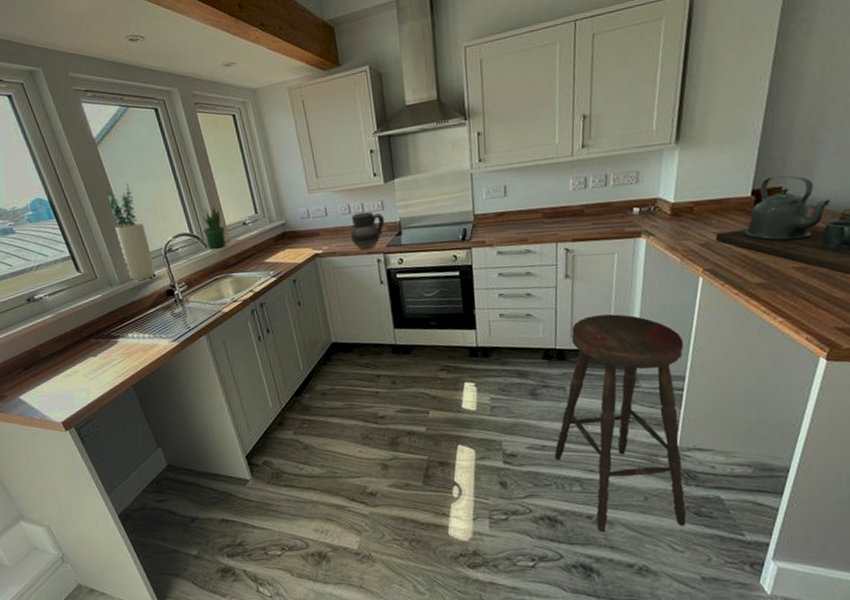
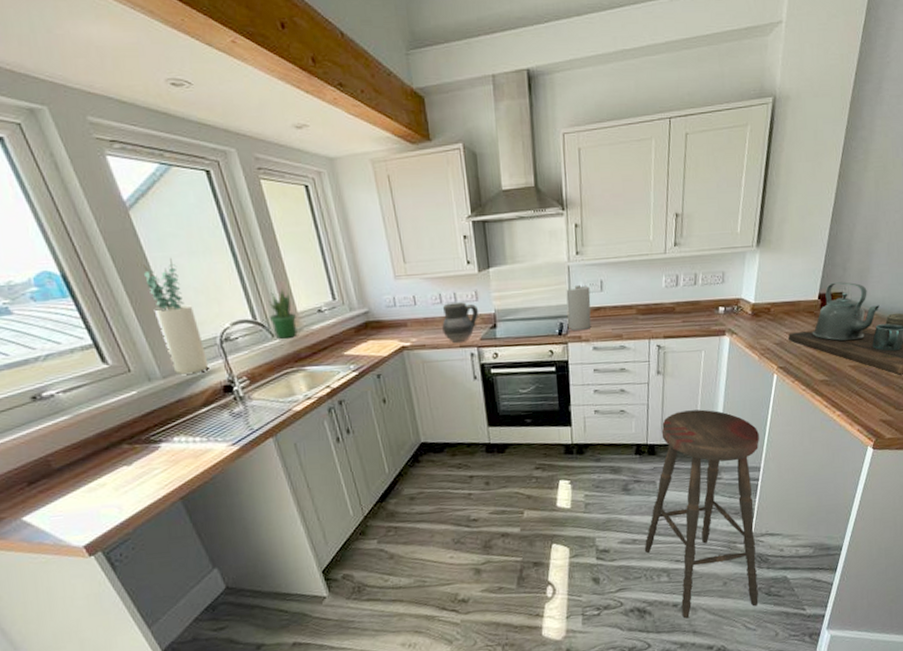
paper towel holder: none [469,191,495,236] -> present [566,284,592,331]

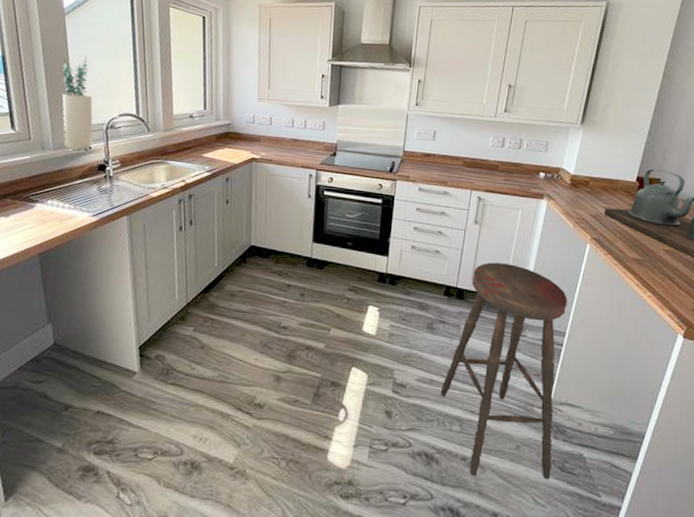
planter: present [267,287,298,339] -> none [149,92,172,135]
ceramic jug: present [442,302,479,343] -> none [289,128,324,163]
paper towel holder: present [566,284,592,331] -> none [399,131,424,172]

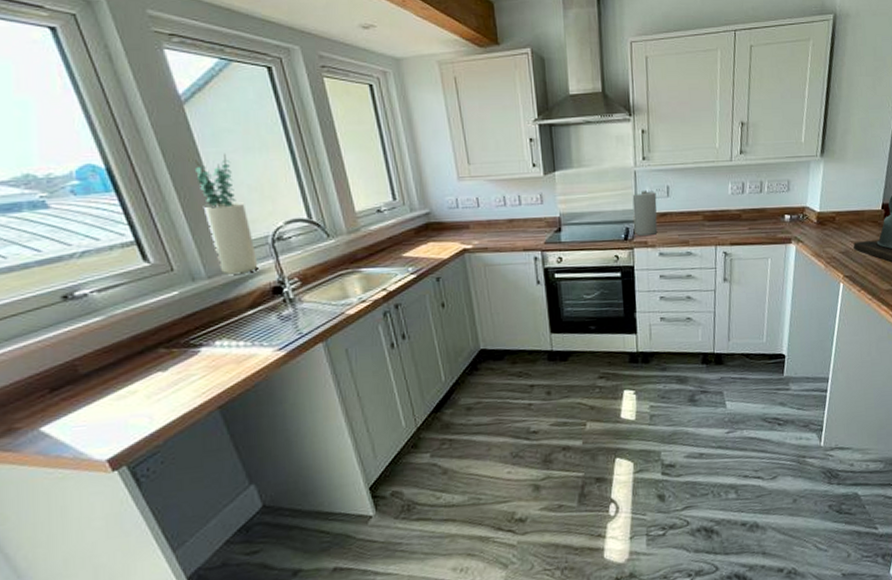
paper towel holder: none [399,131,424,172] -> present [632,190,658,237]
bar stool: present [440,262,567,480] -> none [711,318,830,539]

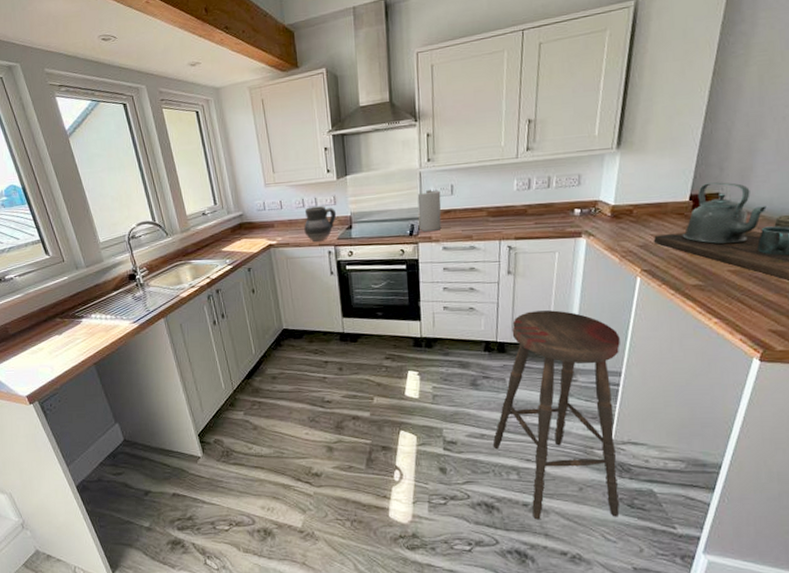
vase: present [195,154,258,275] -> none [77,173,119,265]
ceramic jug: none [505,205,544,246] -> present [304,206,337,242]
bar stool: none [711,318,830,539] -> present [492,310,620,520]

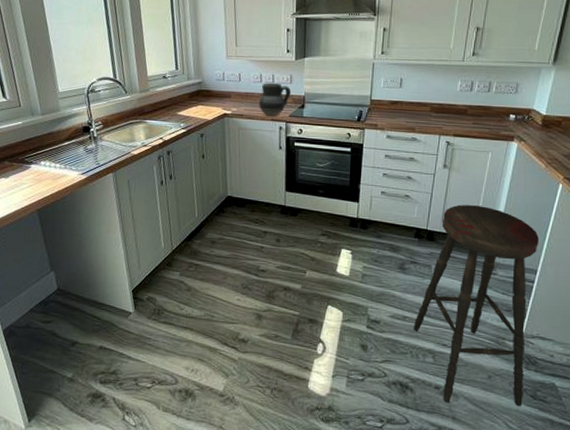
paper towel holder: present [417,189,442,232] -> none [367,80,390,120]

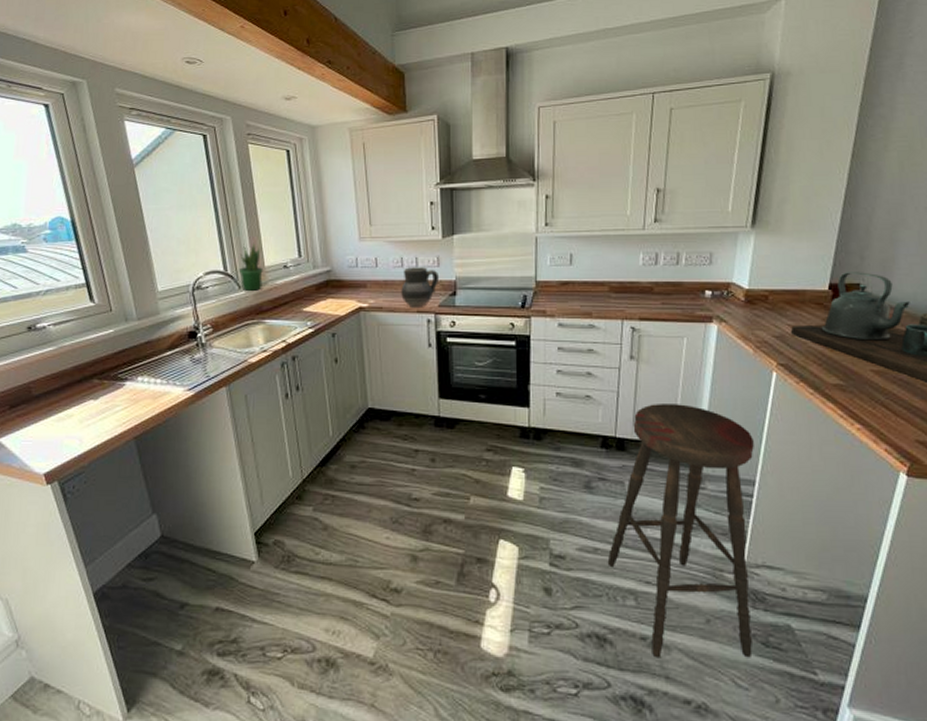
planter: none [125,55,146,96] -> present [238,242,263,291]

